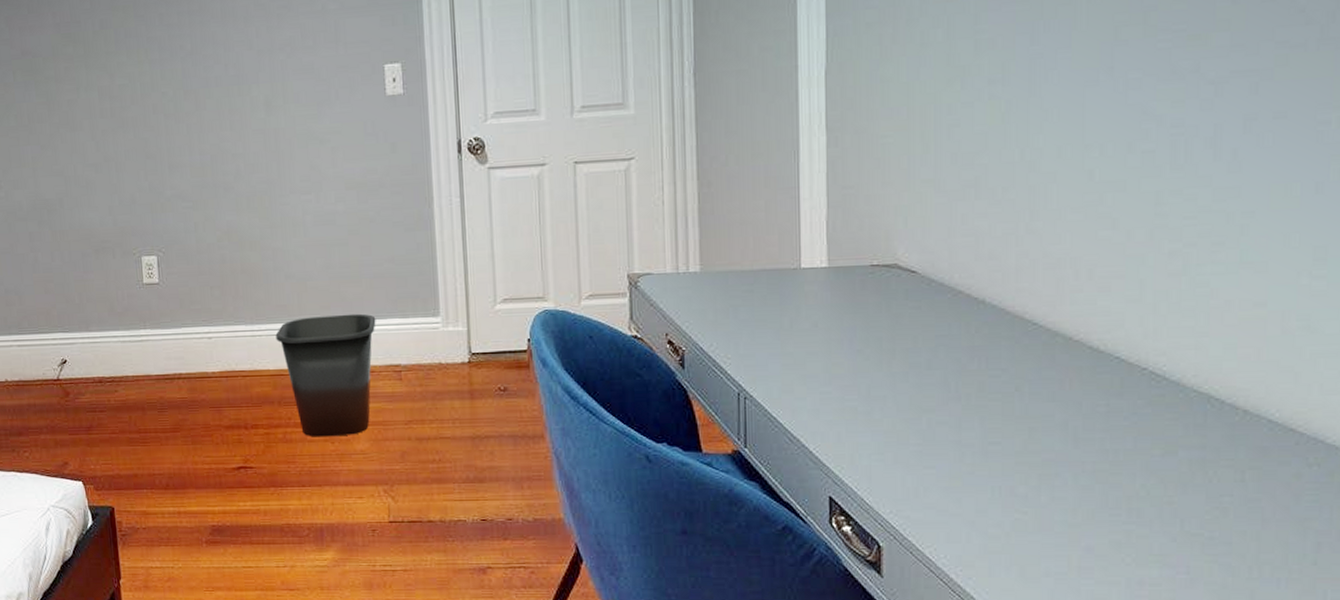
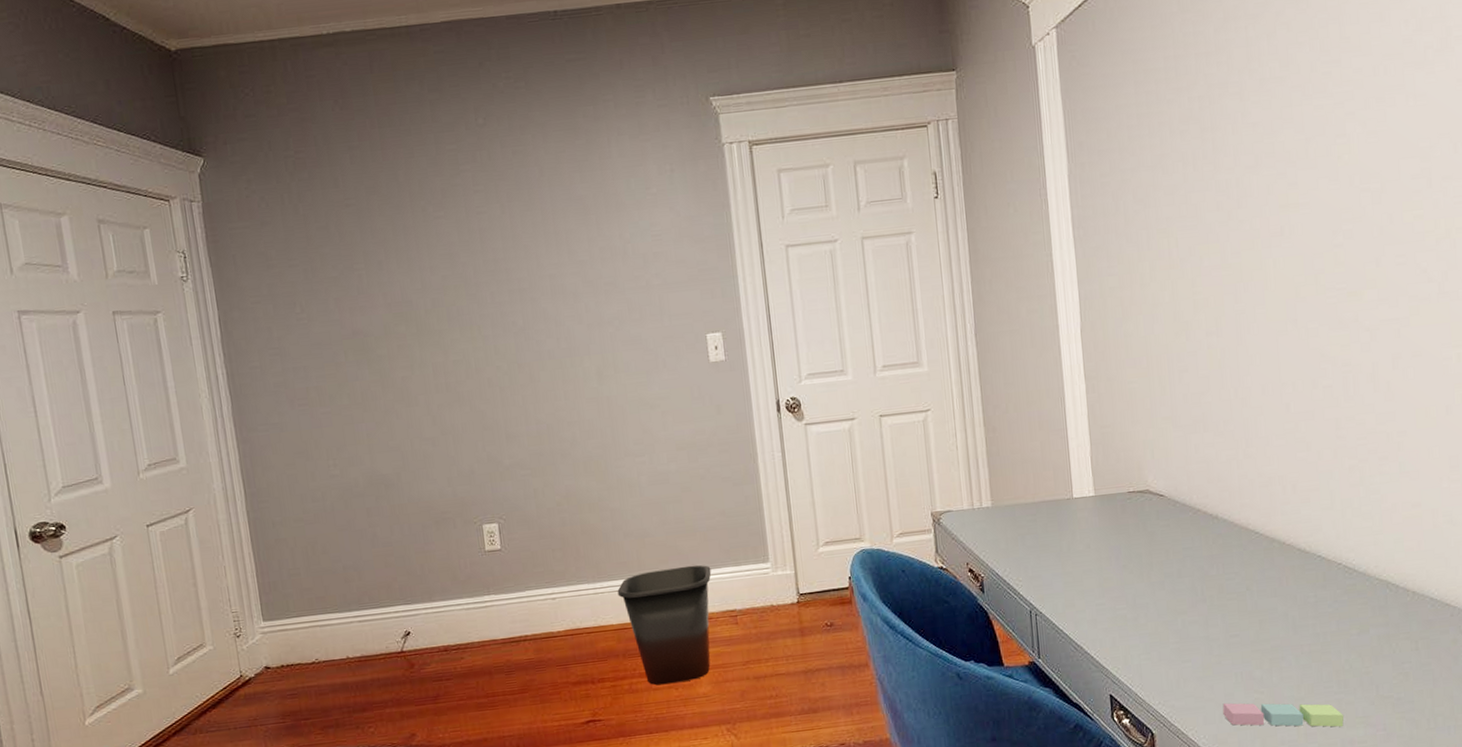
sticky notes: none [972,520,1134,563] -> present [1222,703,1344,727]

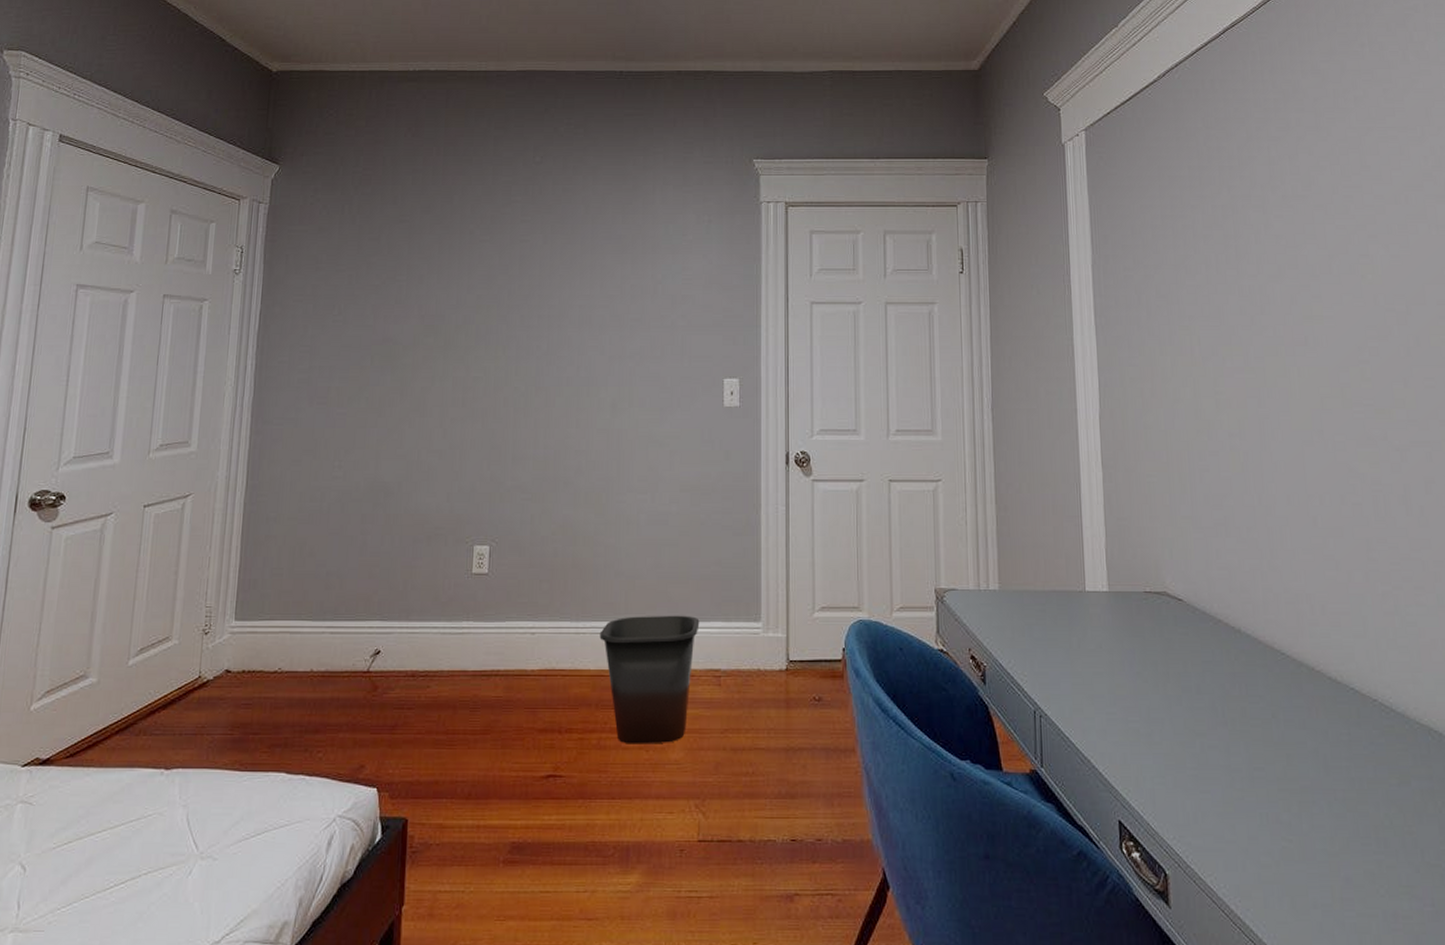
sticky notes: present [1222,703,1344,727] -> none [1245,848,1386,894]

